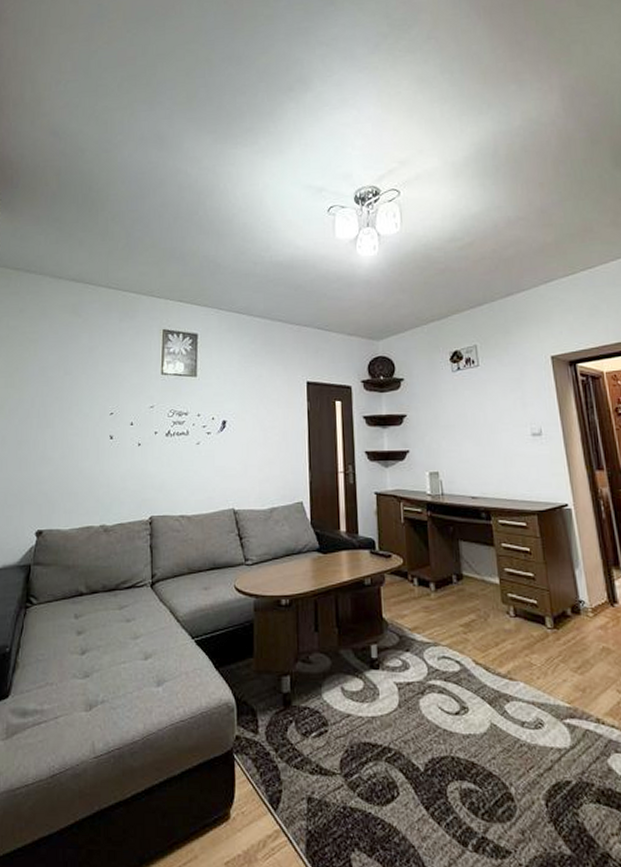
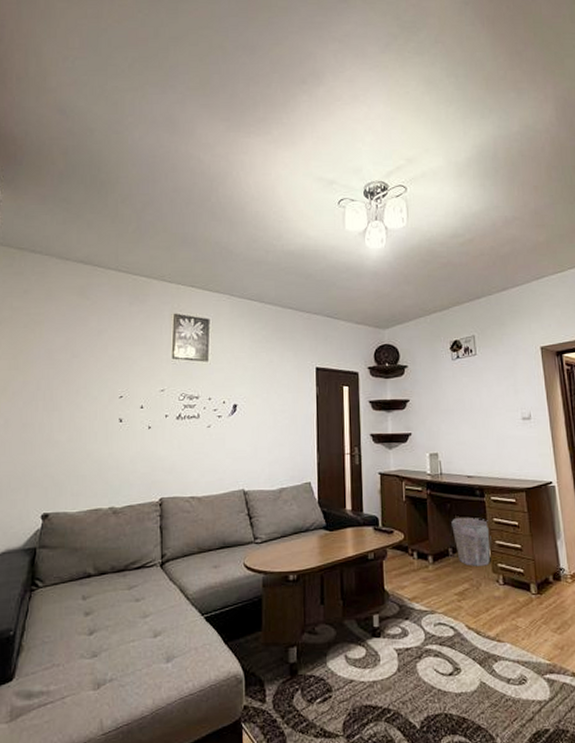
waste bin: none [455,541,500,596] -> present [451,517,492,566]

